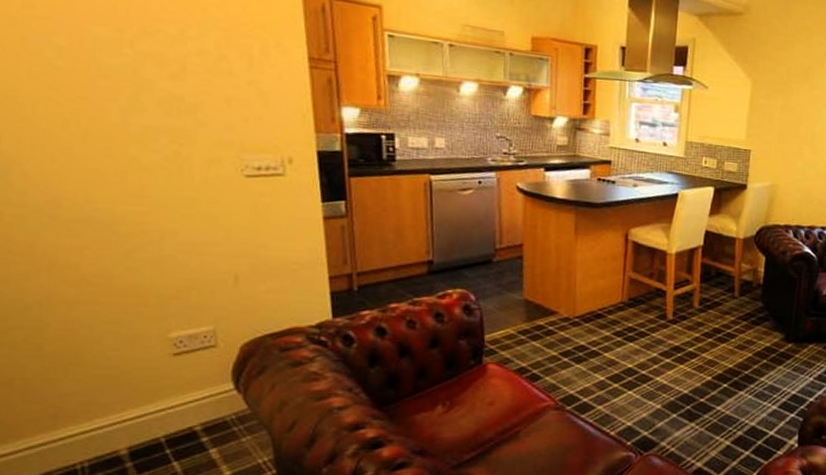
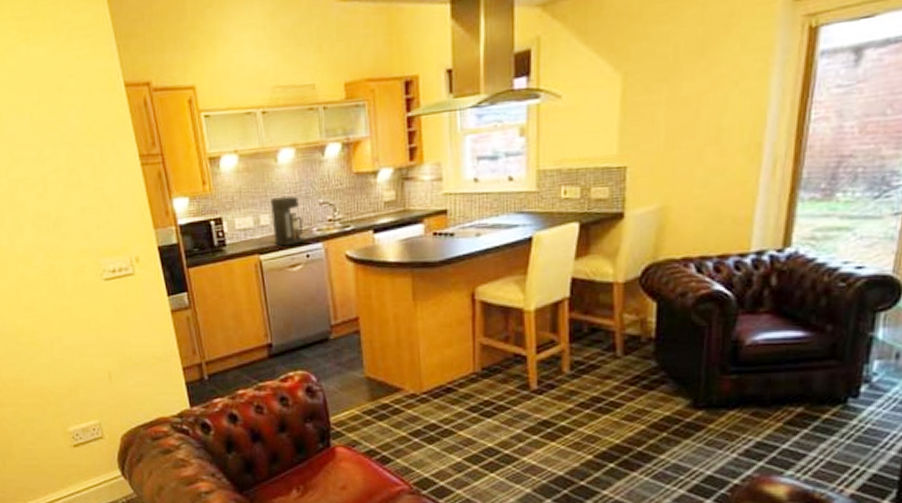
coffee maker: none [446,123,480,171] -> present [270,195,306,246]

